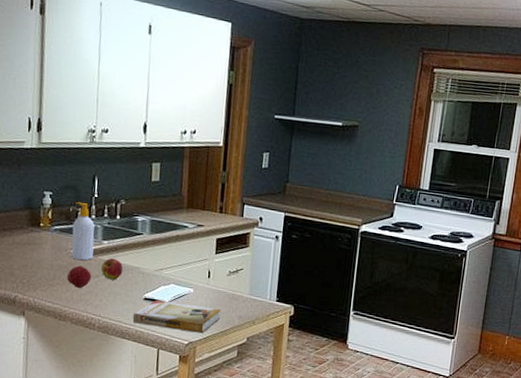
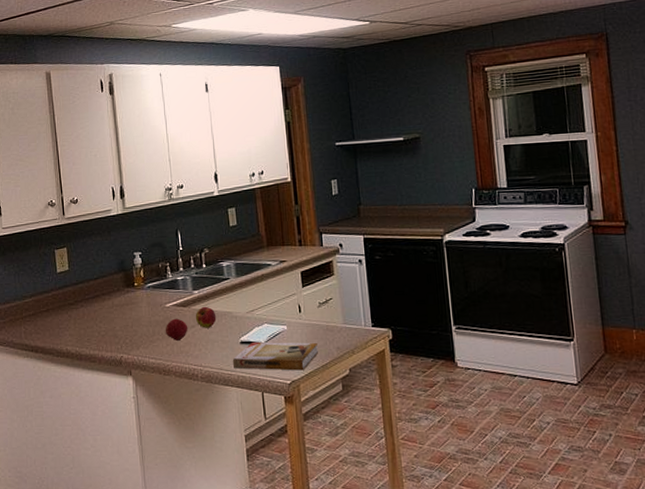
soap bottle: present [71,201,95,261] -> none [163,257,186,314]

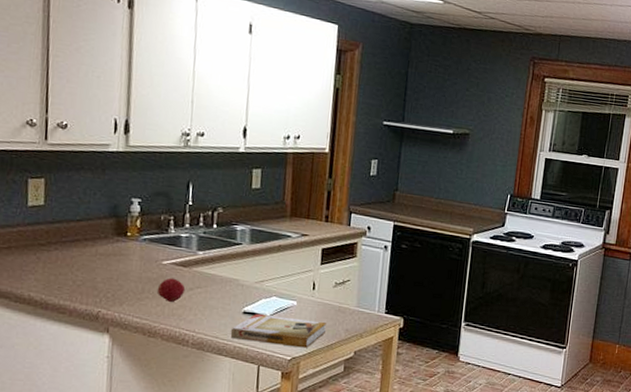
apple: present [195,306,217,328] -> none [195,269,221,293]

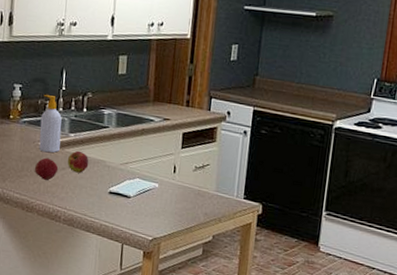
soap bottle: none [162,209,189,273] -> present [39,94,62,153]
apple: none [195,269,221,293] -> present [67,150,89,173]
book: present [230,313,327,348] -> none [97,193,186,230]

